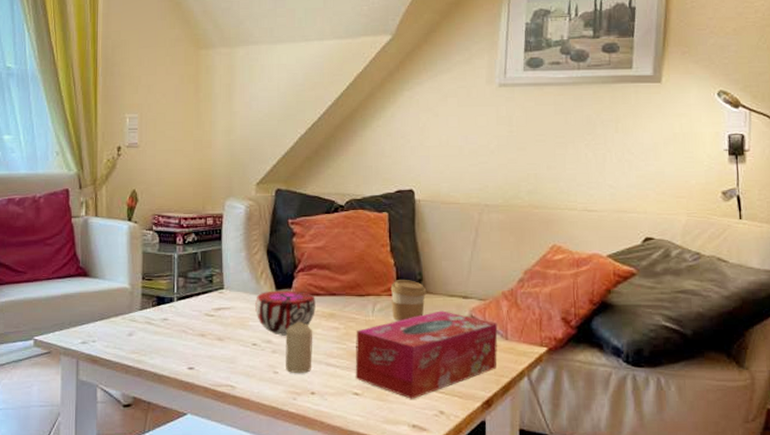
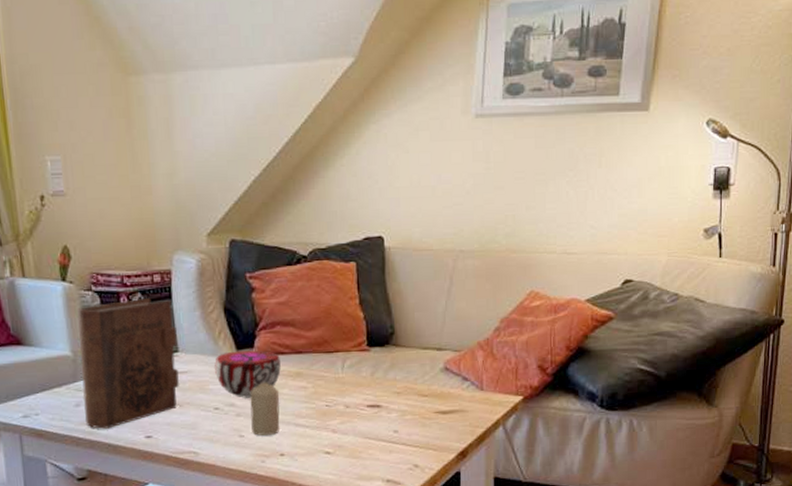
book: none [135,239,223,358] -> present [77,298,180,429]
tissue box: present [355,310,498,399] -> none [325,364,473,455]
coffee cup: present [390,280,427,323] -> none [360,333,399,379]

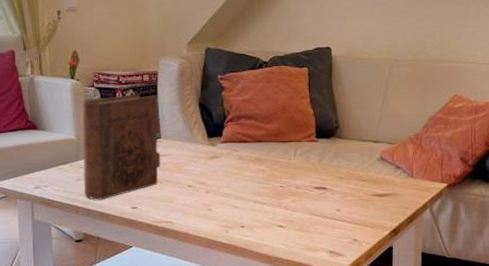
decorative bowl: present [214,350,281,398] -> none [189,138,244,178]
candle: present [250,382,280,436] -> none [218,165,242,210]

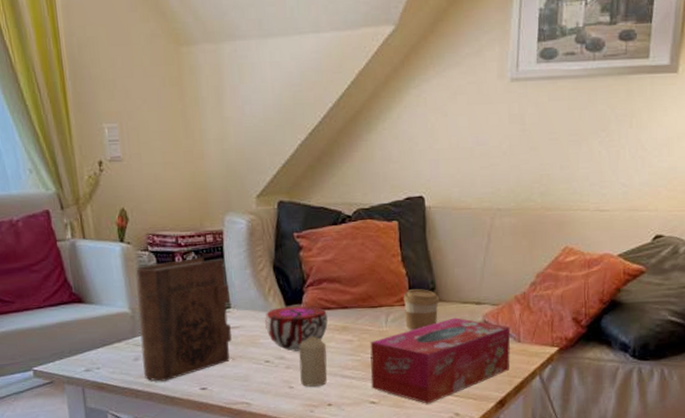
decorative bowl: none [189,138,244,178] -> present [264,306,328,352]
candle: none [218,165,242,210] -> present [299,336,328,387]
tissue box: none [279,153,405,230] -> present [370,317,511,404]
coffee cup: none [310,127,342,165] -> present [403,289,440,332]

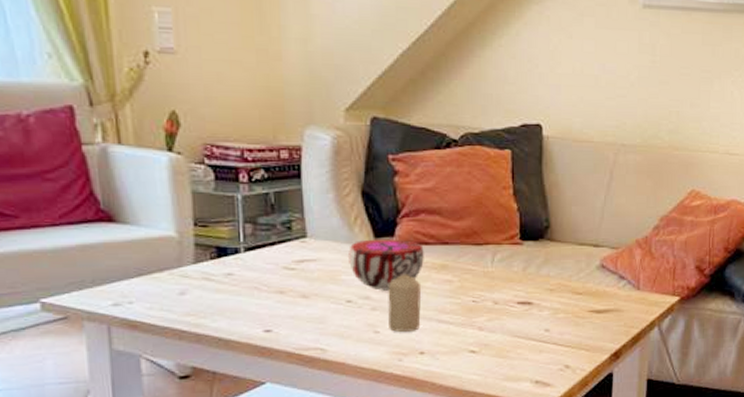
book: present [135,258,233,382] -> none [186,176,307,321]
tissue box: present [370,317,511,404] -> none [471,260,630,355]
coffee cup: present [403,289,440,332] -> none [513,227,554,274]

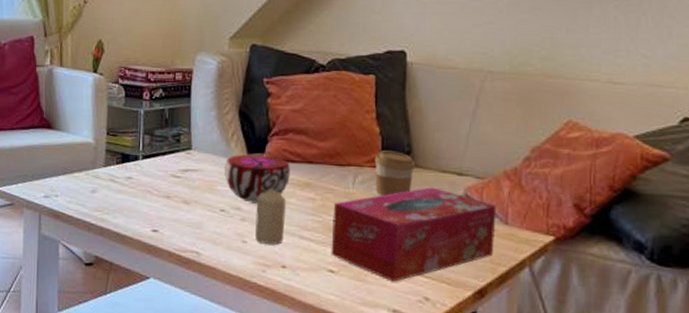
tissue box: none [471,260,630,355] -> present [331,187,497,282]
coffee cup: none [513,227,554,274] -> present [374,150,416,198]

